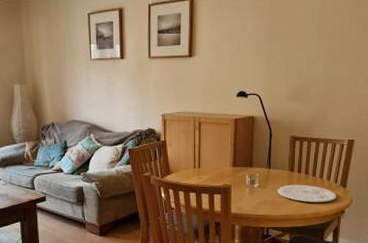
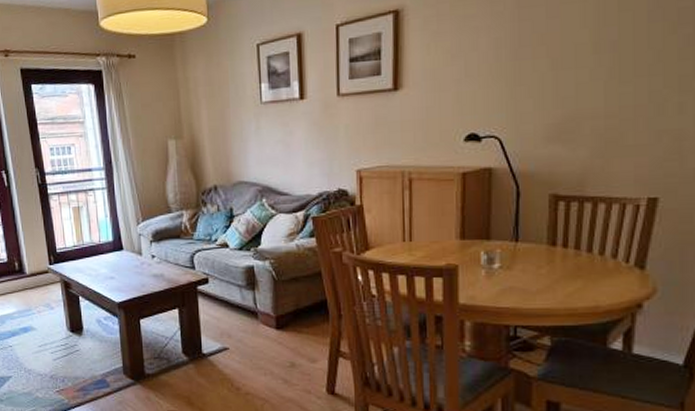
plate: present [277,184,337,203] -> none [529,264,629,292]

